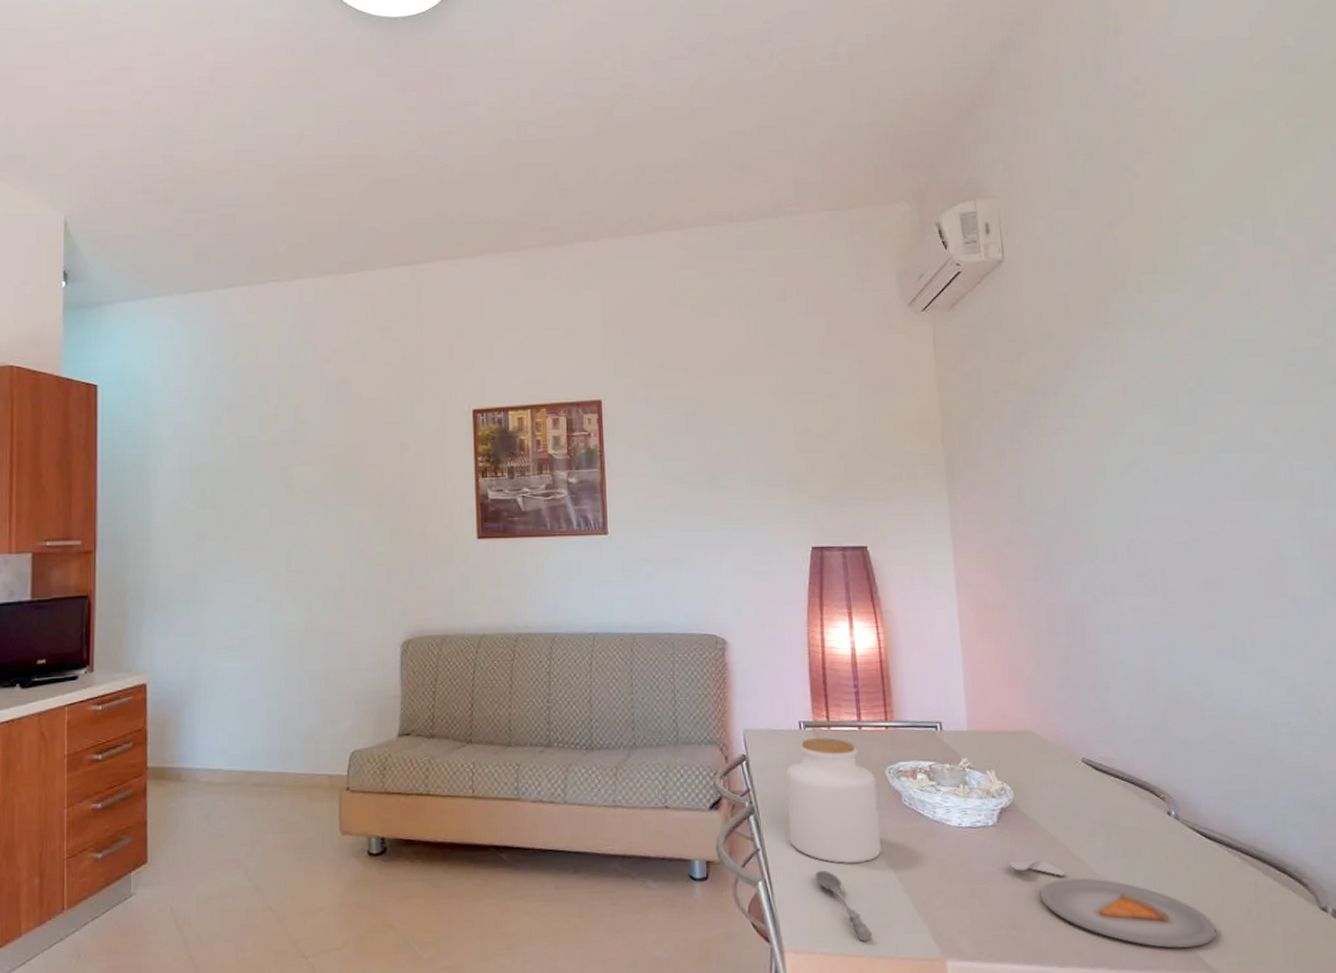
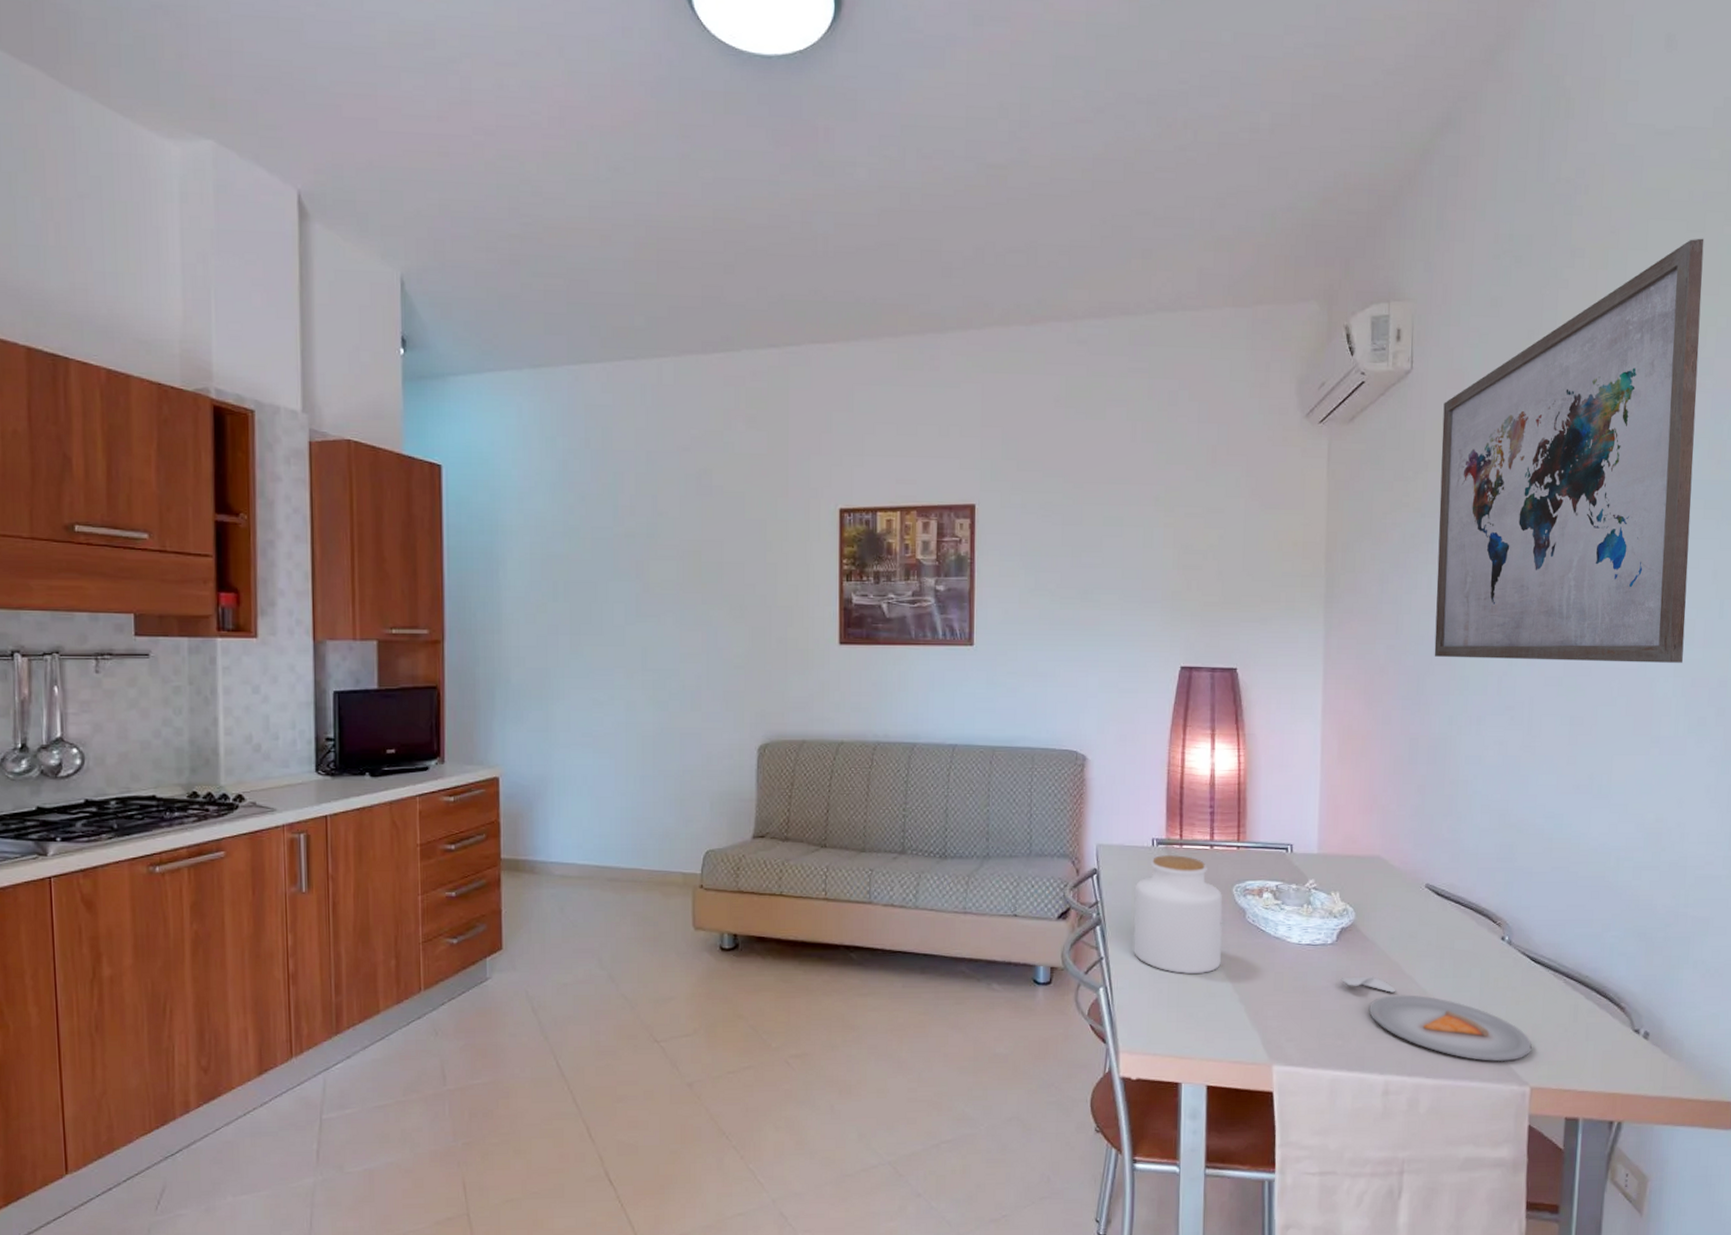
soupspoon: present [815,870,872,942] -> none [1154,979,1205,1046]
wall art: none [1038,131,1306,528] -> present [1434,238,1704,663]

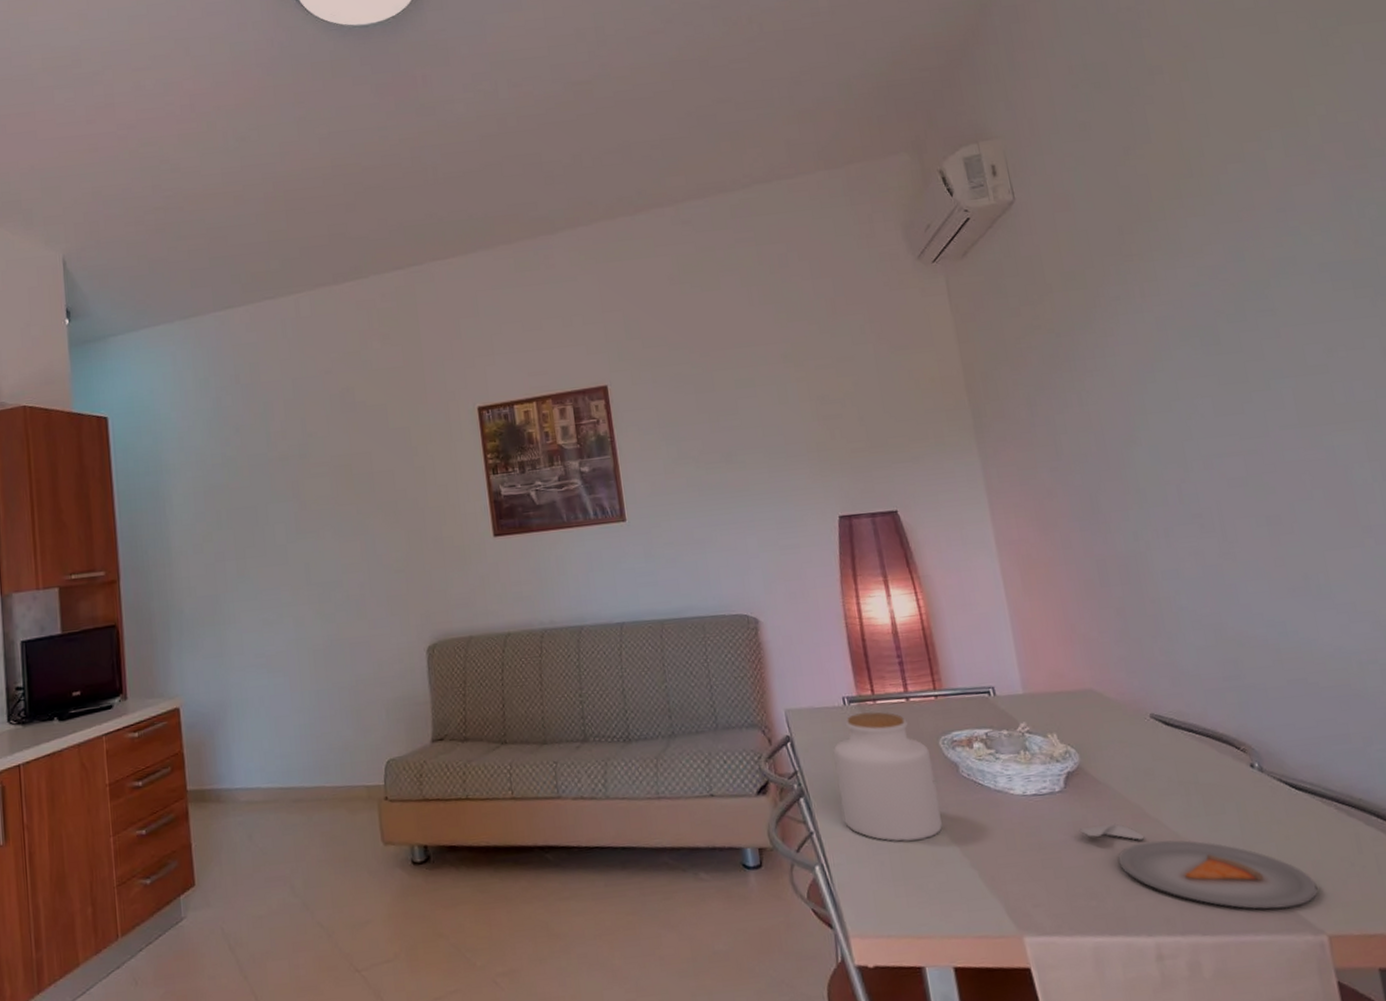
wall art: present [1434,238,1704,663] -> none [1054,38,1374,473]

